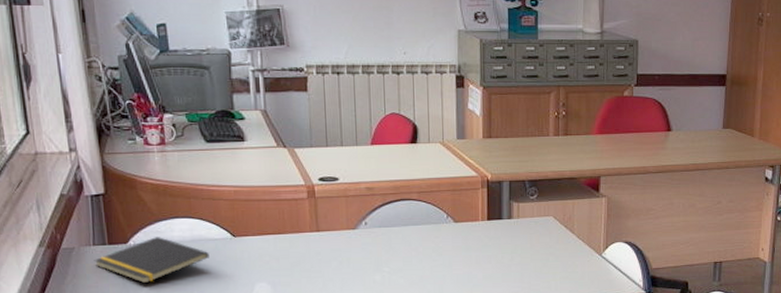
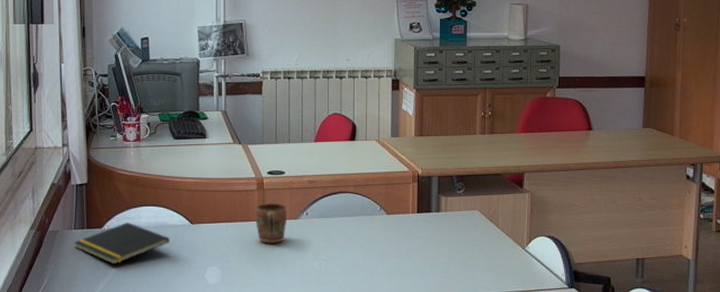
mug: none [306,212,344,256] -> present [255,203,288,243]

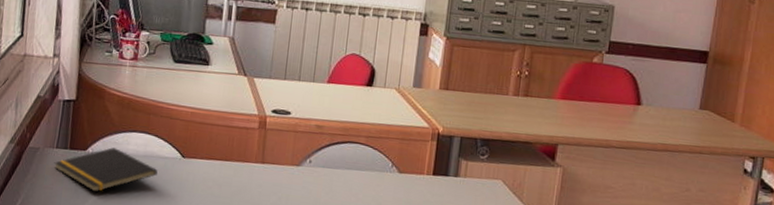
mug: present [255,203,288,243] -> none [252,144,289,190]

